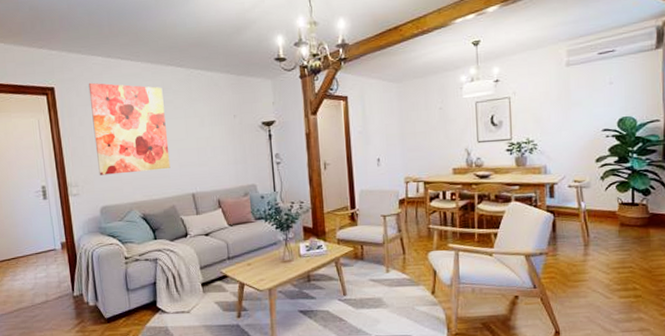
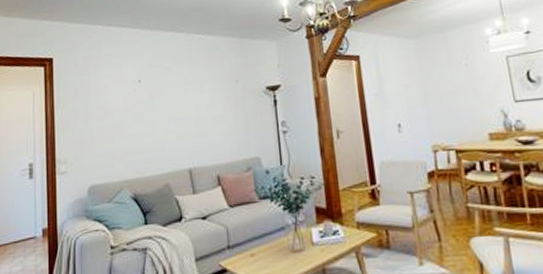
wall art: present [88,82,171,175] -> none [87,51,166,150]

